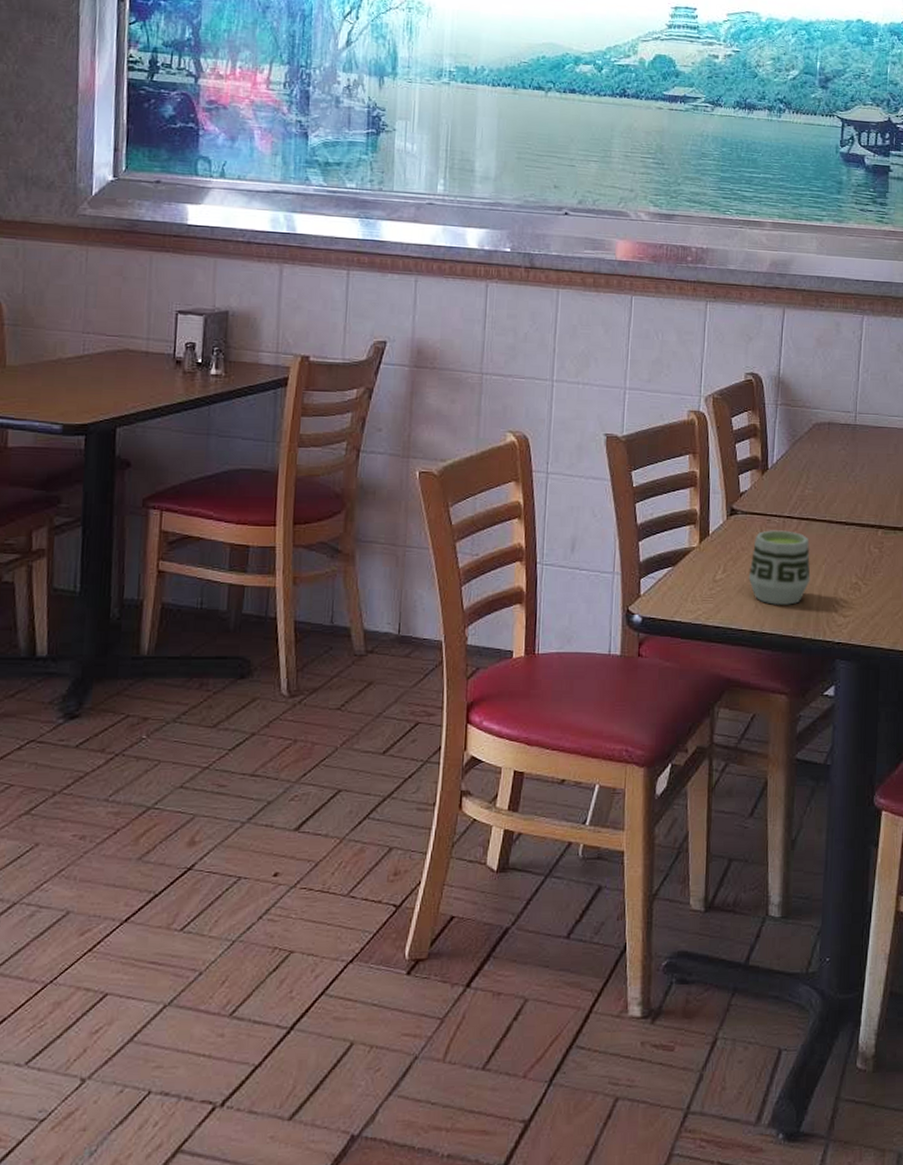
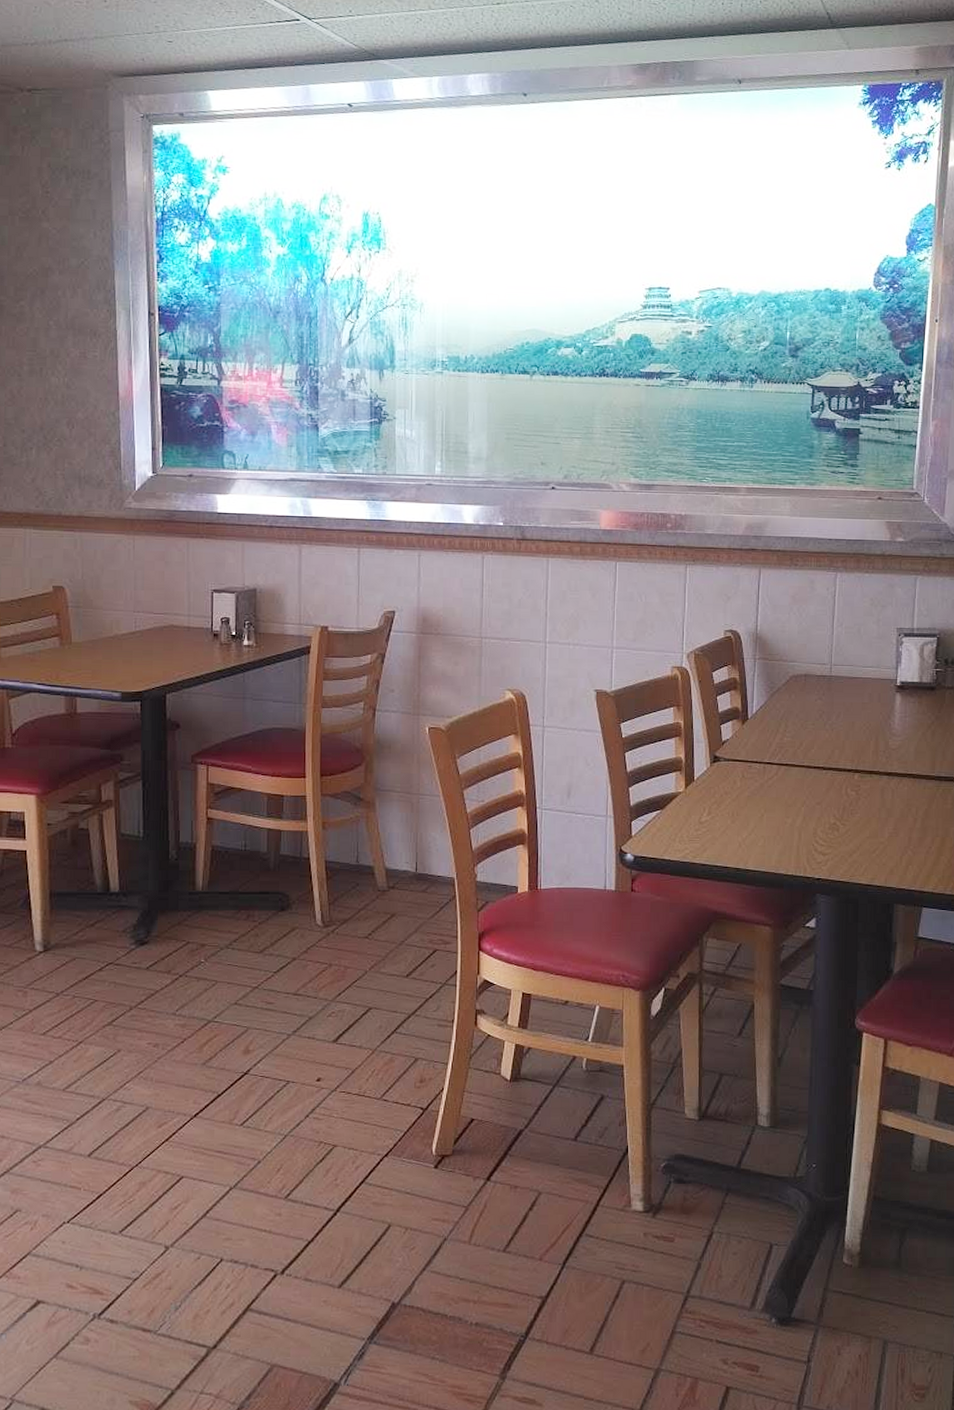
cup: present [748,530,811,605] -> none [732,775,791,844]

